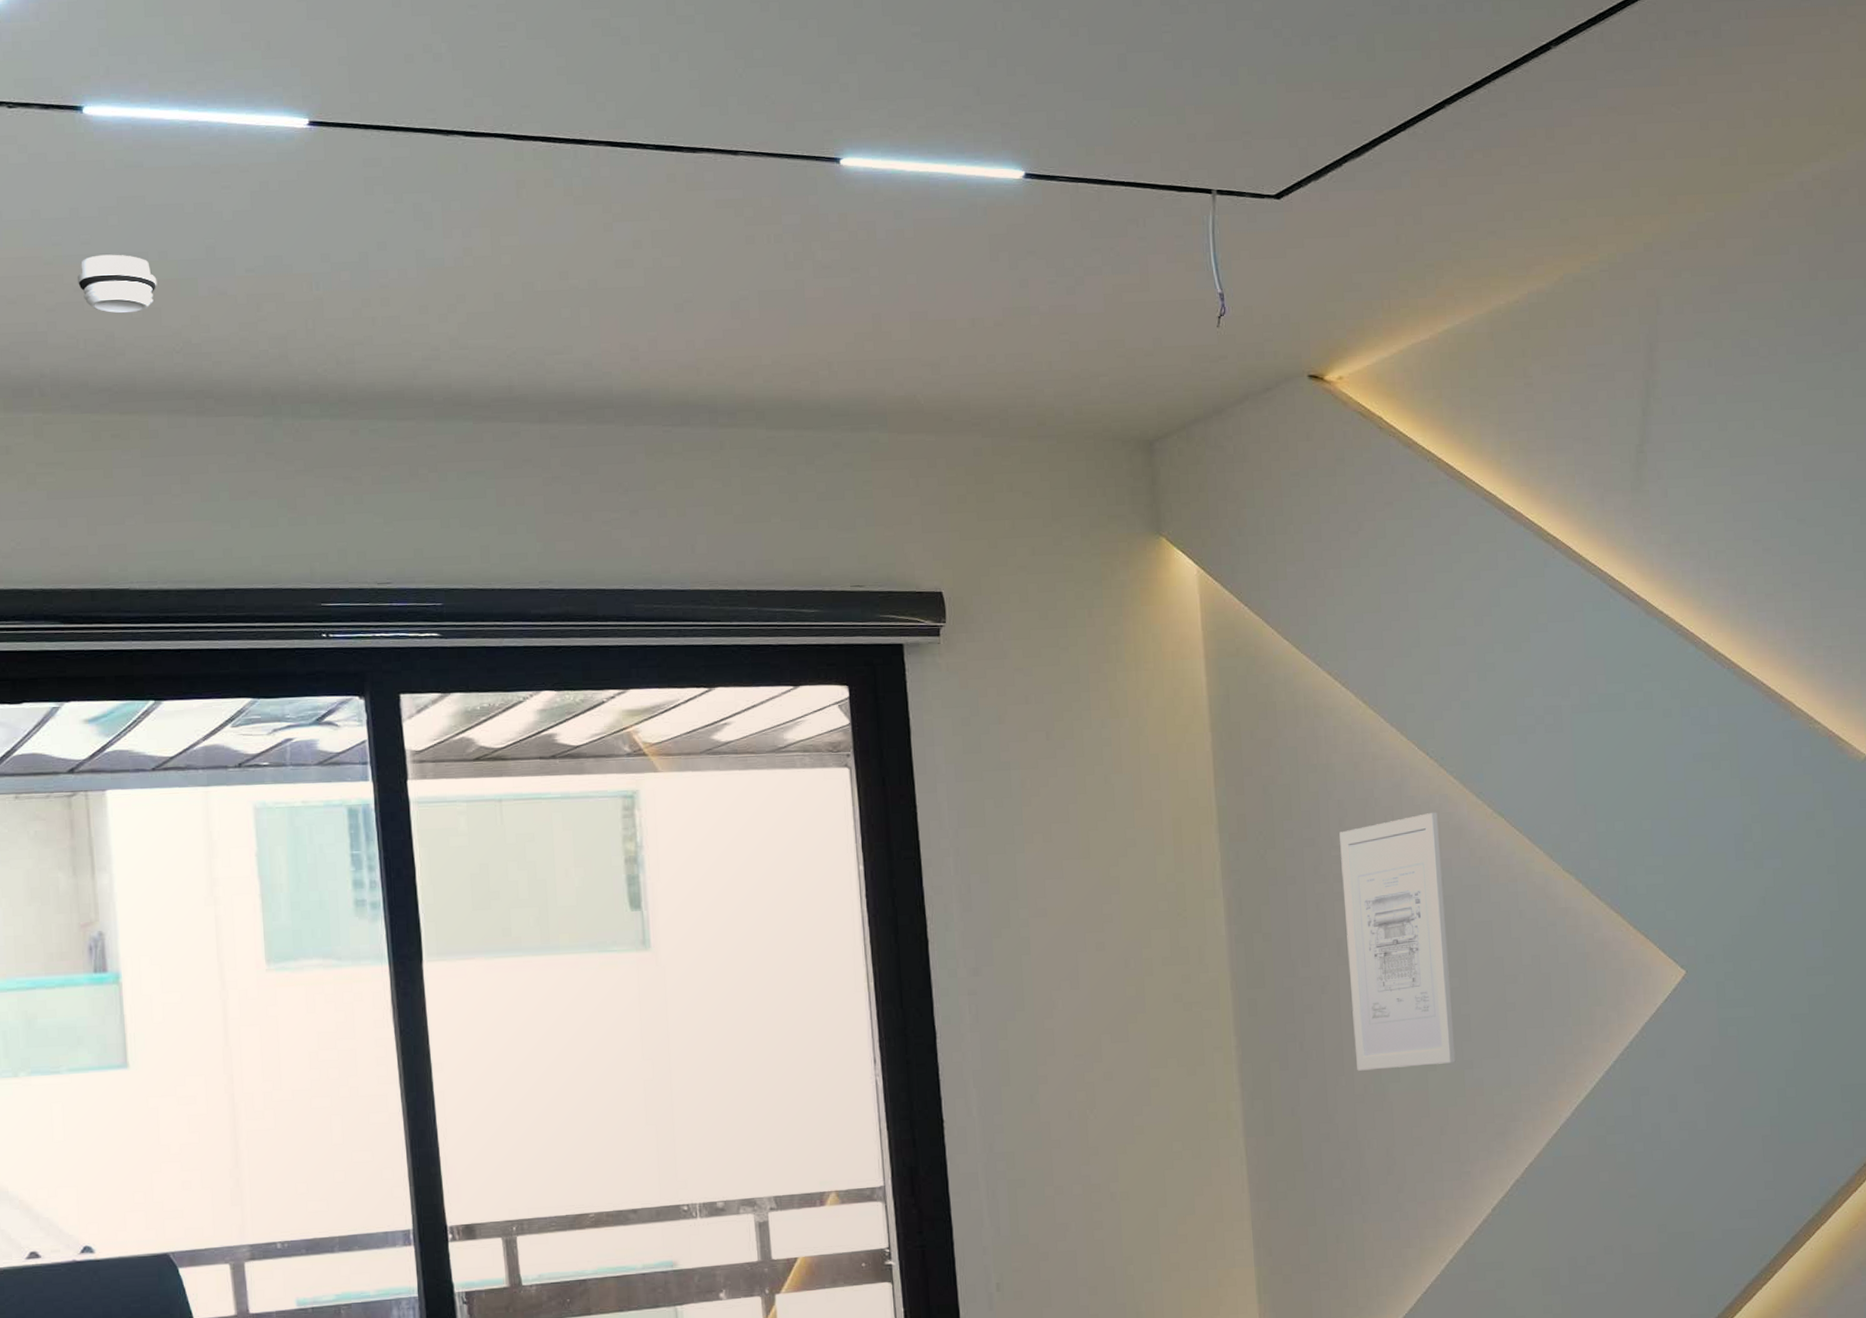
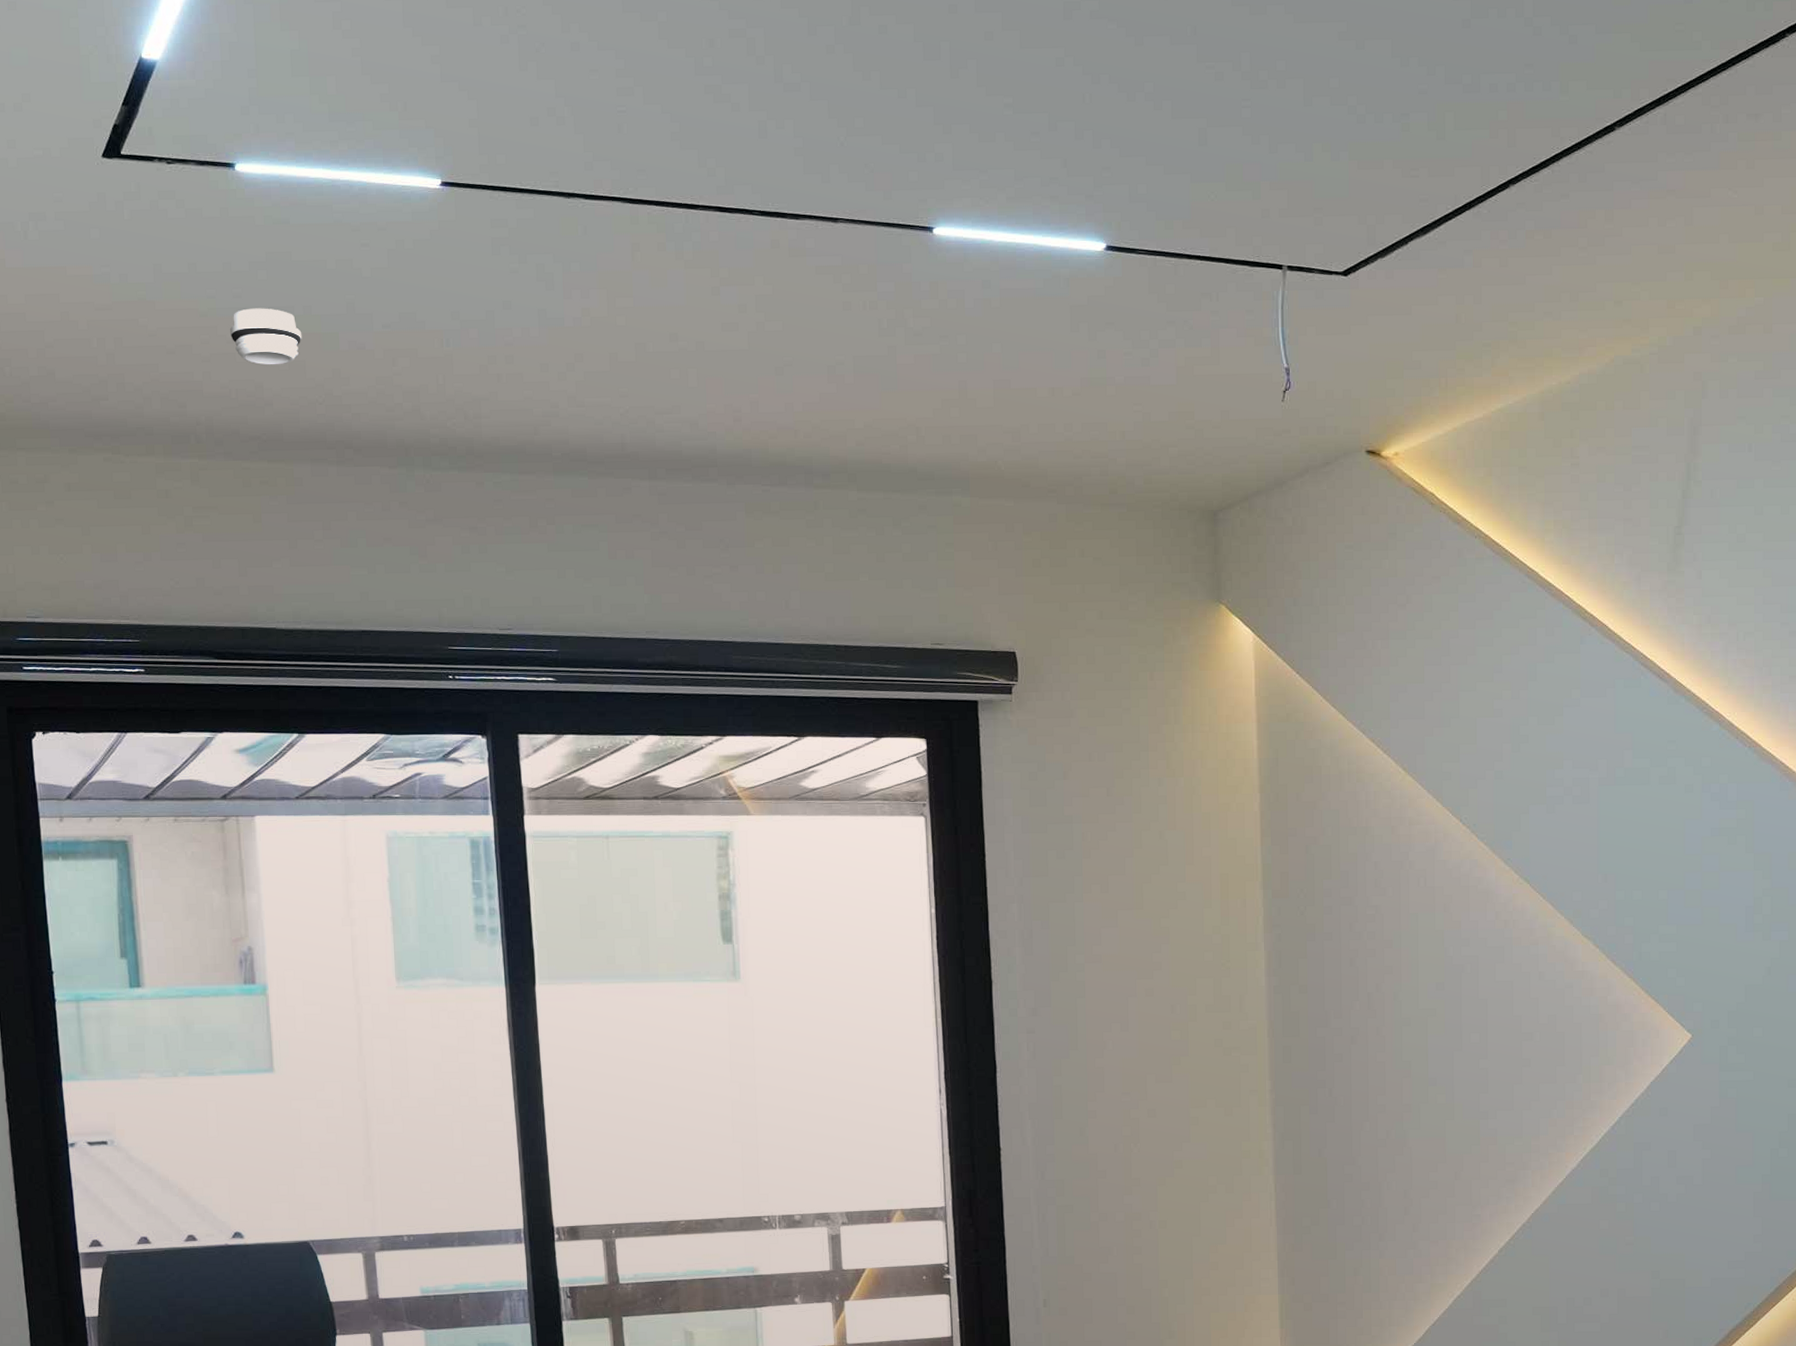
wall art: present [1339,812,1456,1071] -> none [1375,876,1472,1117]

